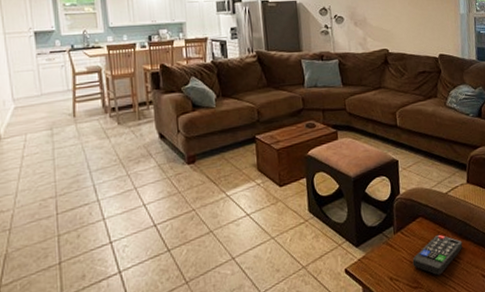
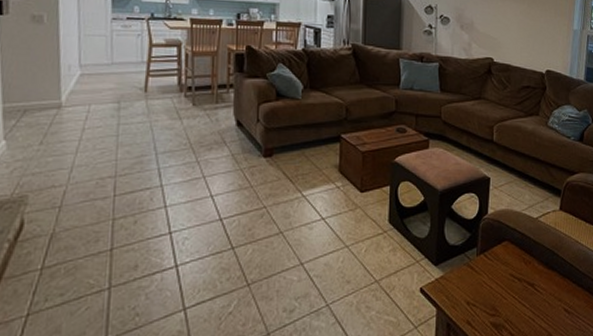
remote control: present [412,234,463,276] -> none [493,261,548,305]

